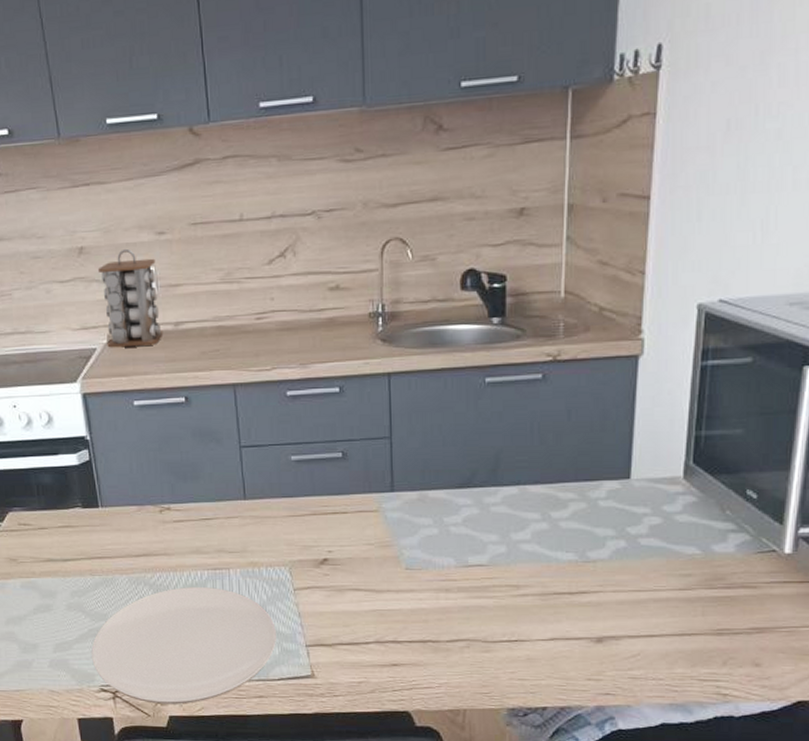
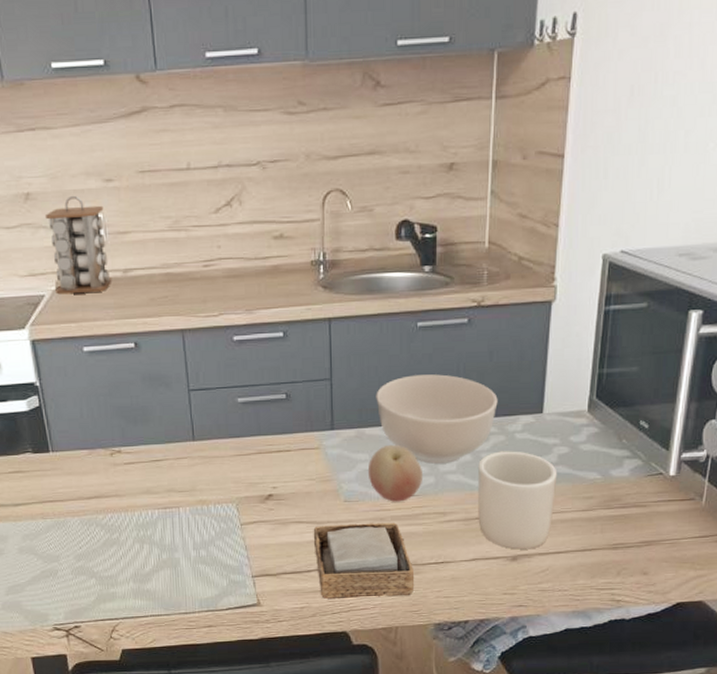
plate: present [91,587,276,704] -> none [44,525,224,639]
napkin holder: none [371,593,485,676] -> present [313,522,415,599]
fruit: none [431,509,492,572] -> present [367,444,422,502]
bowl: none [440,434,578,531] -> present [376,374,498,464]
mug: none [556,518,649,631] -> present [478,450,557,550]

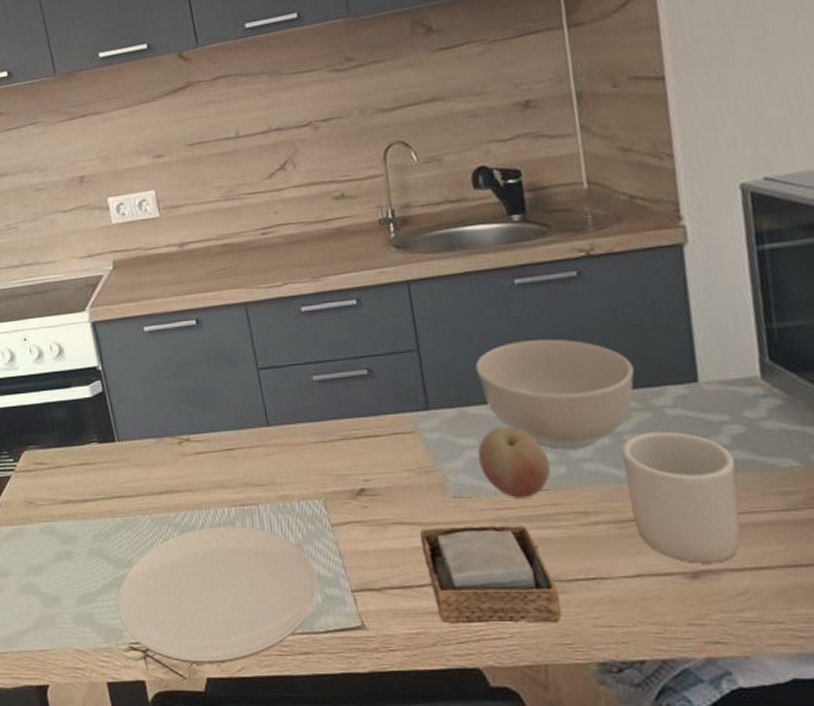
spice rack: present [44,195,112,295] -> none [99,174,169,274]
plate: none [44,525,224,639] -> present [117,526,318,664]

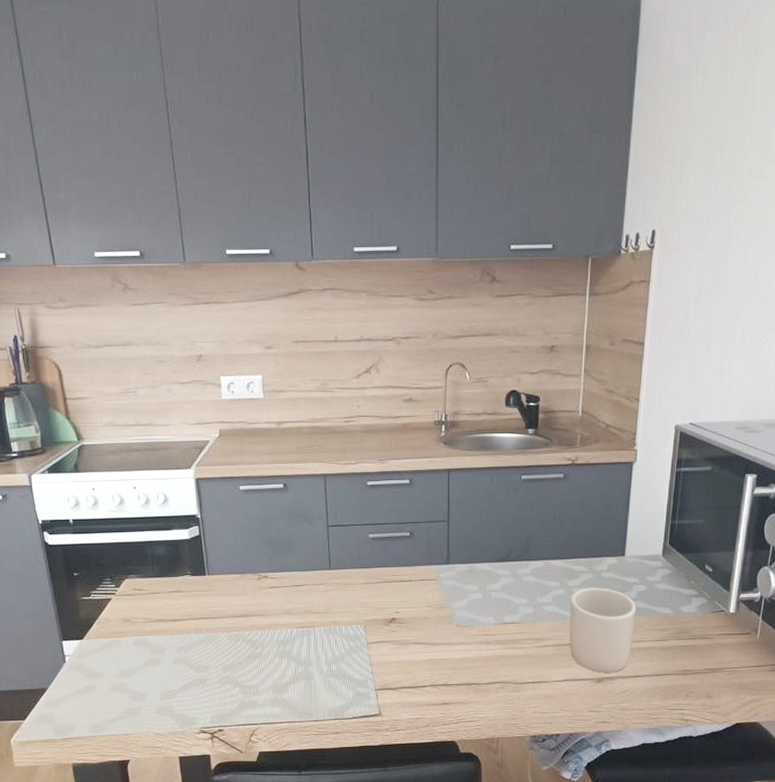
plate: present [117,526,318,664] -> none [194,643,351,742]
napkin holder: present [419,524,562,623] -> none [429,646,515,711]
bowl: present [475,339,635,449] -> none [485,520,588,596]
fruit: present [477,426,551,498] -> none [477,578,523,628]

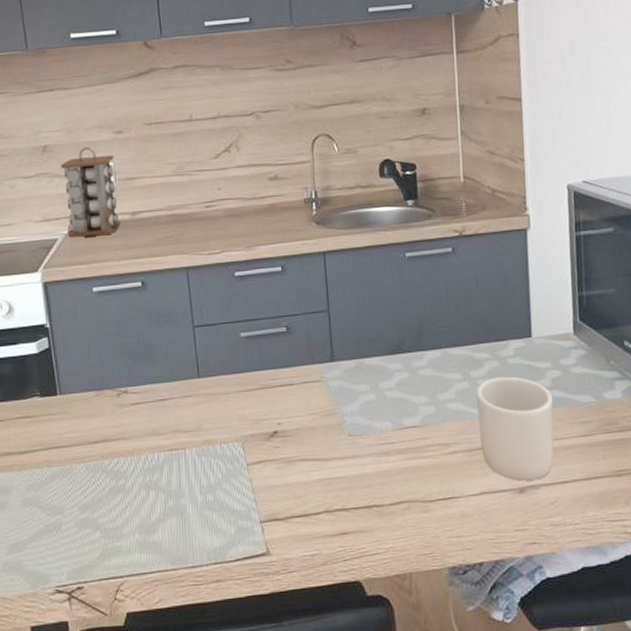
spice rack: none [213,358,267,441] -> present [60,146,121,238]

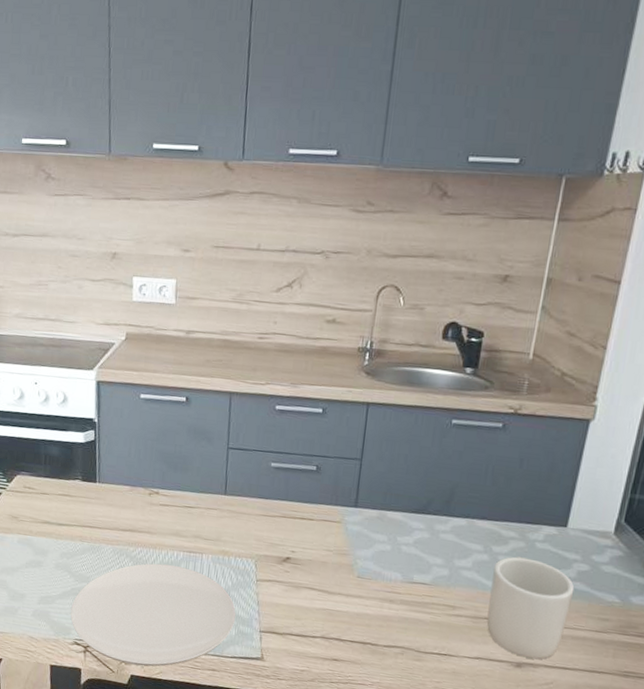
plate: none [47,469,232,601] -> present [70,563,236,667]
spice rack: present [60,146,121,238] -> none [125,259,178,348]

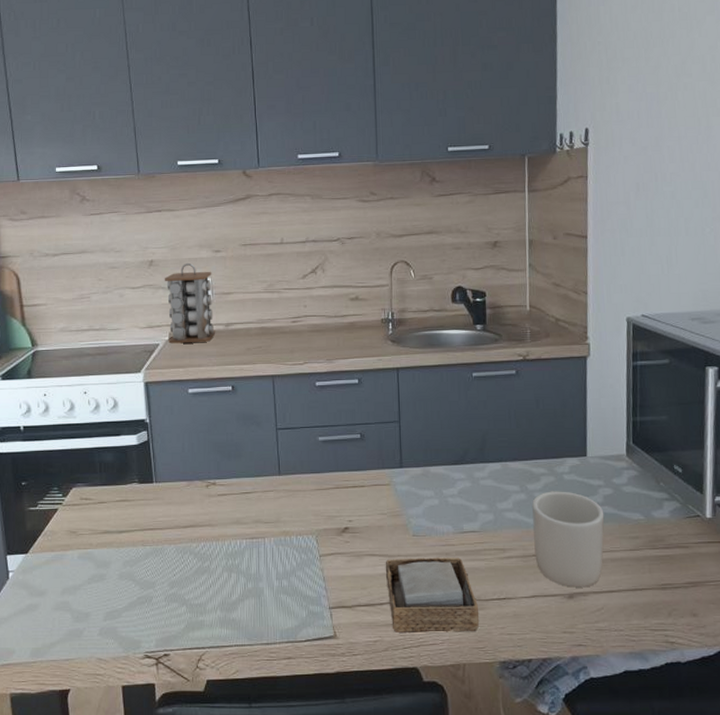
plate: present [70,563,236,667] -> none [139,555,304,668]
spice rack: none [125,259,178,348] -> present [164,262,216,344]
napkin holder: none [321,595,416,681] -> present [385,557,480,633]

